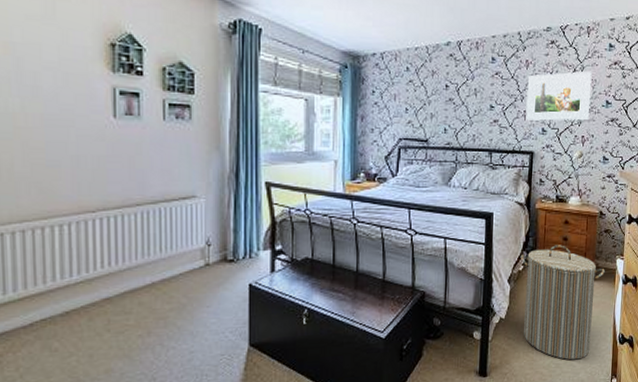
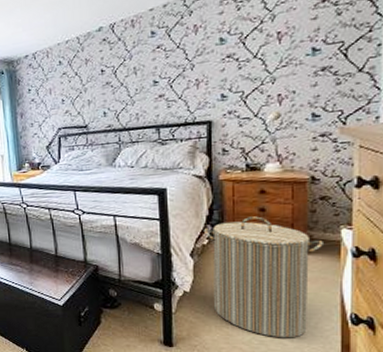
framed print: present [526,71,592,121] -> none [197,17,288,89]

